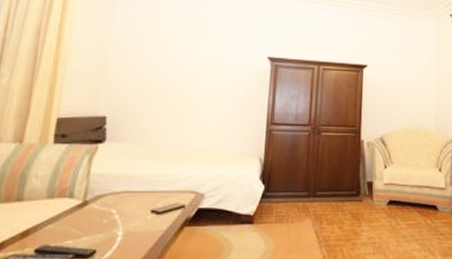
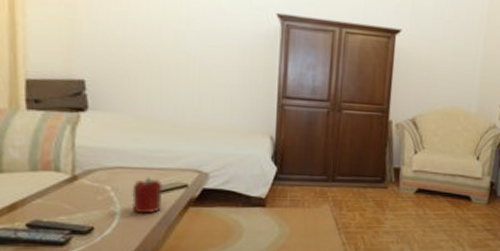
candle: none [133,199,163,235] -> present [132,177,163,214]

